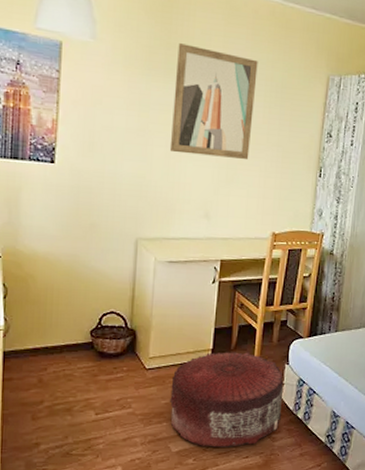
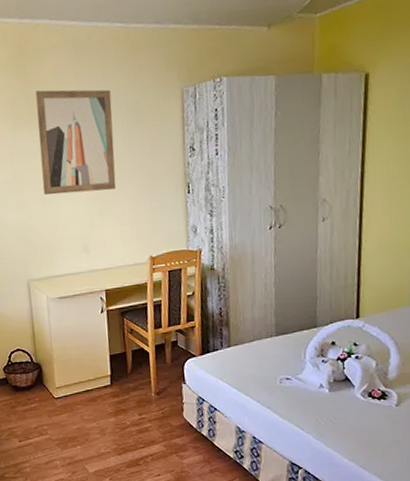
pouf: present [170,352,284,448] -> none [78,375,187,467]

